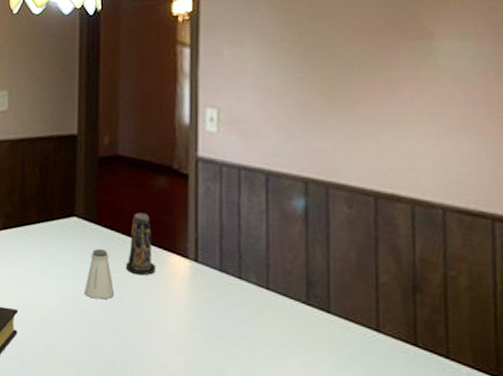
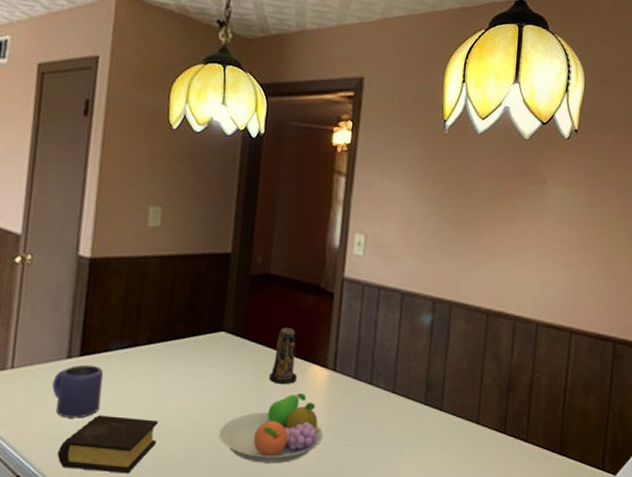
fruit bowl: none [79,285,191,364] -> present [219,392,324,464]
saltshaker: present [85,249,114,300] -> none [228,361,256,408]

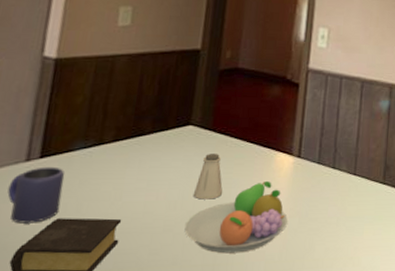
saltshaker: none [228,361,256,408] -> present [194,154,223,200]
candle: present [269,328,297,384] -> none [236,118,263,173]

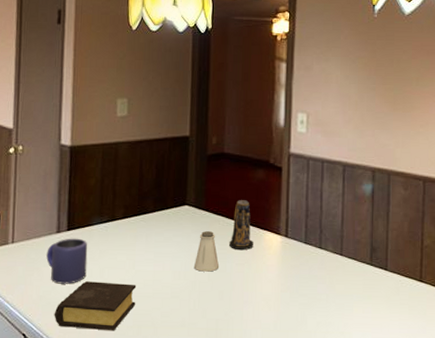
fruit bowl: present [184,180,288,254] -> none [189,257,280,321]
candle: none [236,118,263,173] -> present [229,200,253,250]

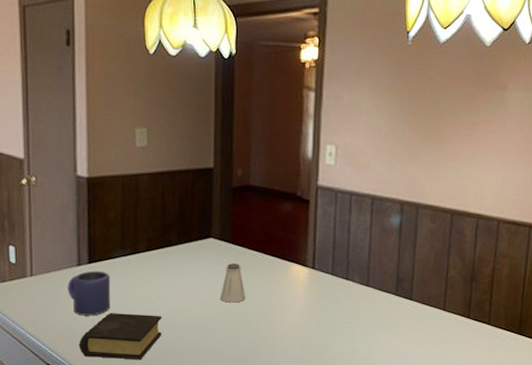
candle: present [229,200,253,250] -> none [256,233,280,281]

